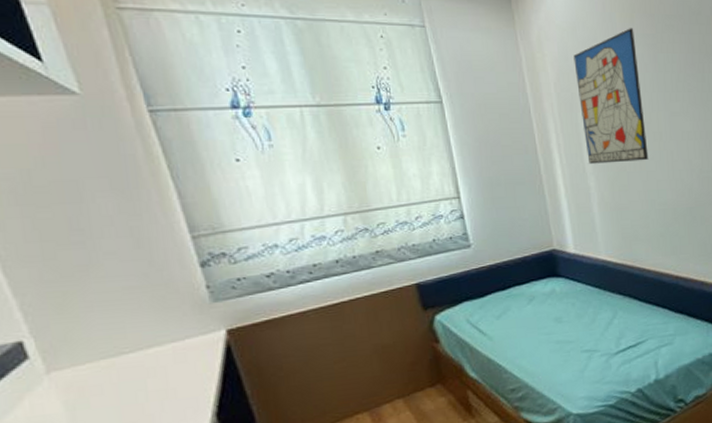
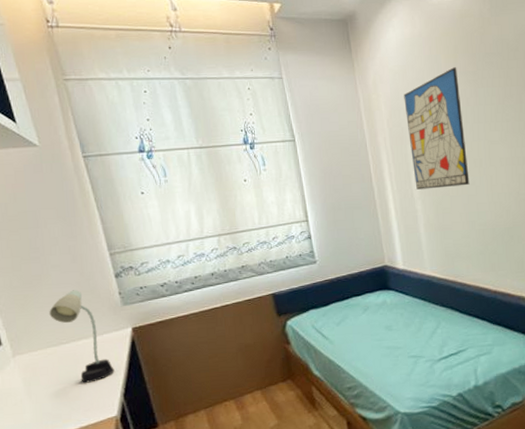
desk lamp: none [102,283,202,403] -> present [49,290,115,383]

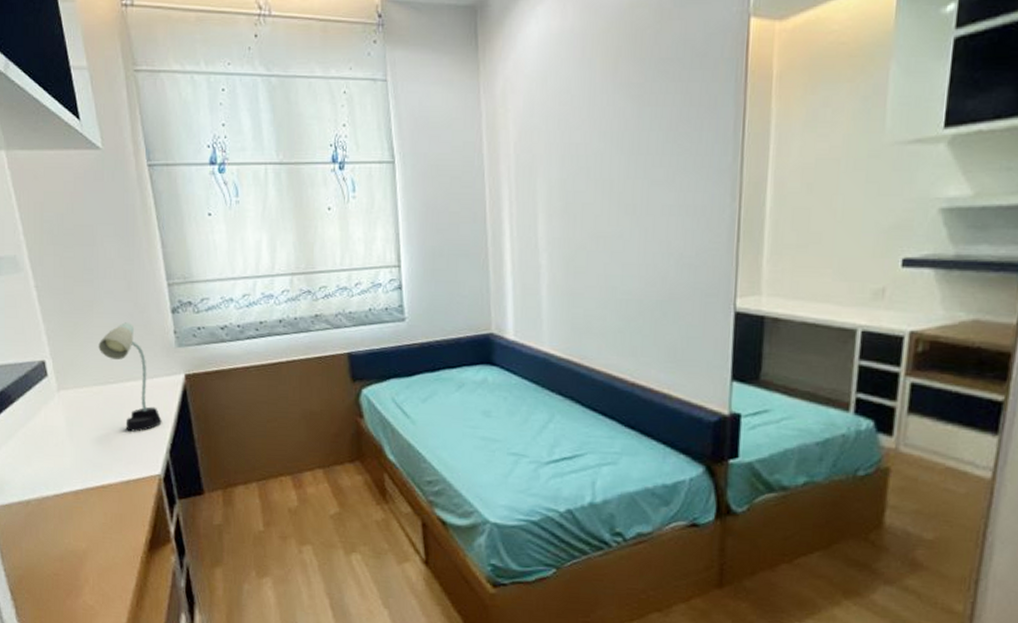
wall art: present [404,67,470,190] -> none [540,76,617,239]

